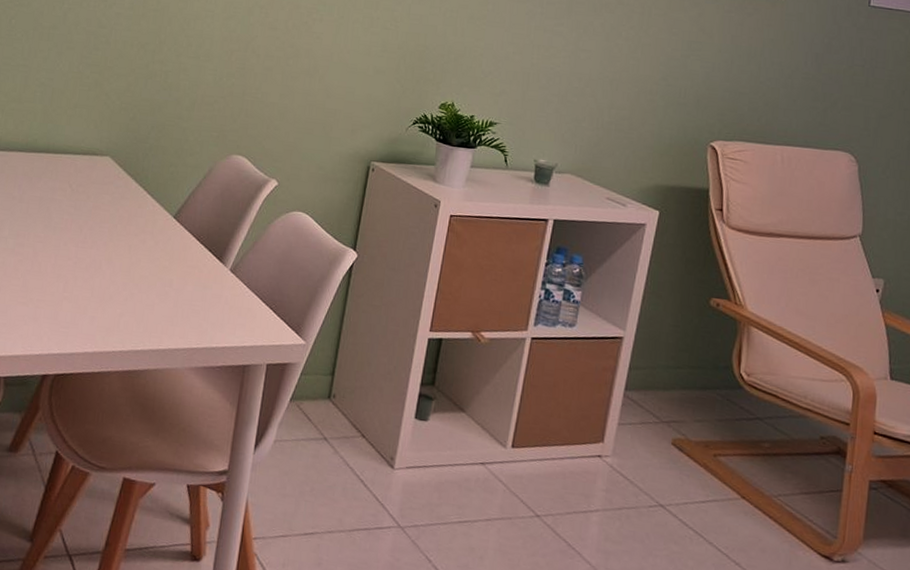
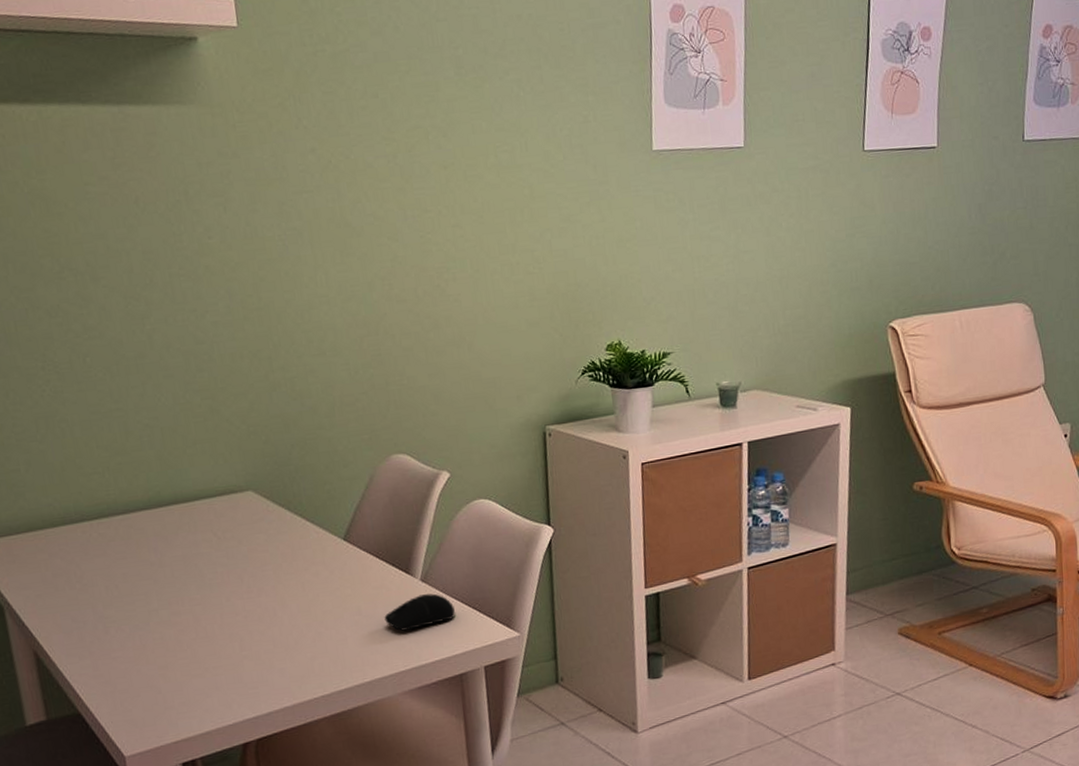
computer mouse: none [190,283,253,313] -> present [384,593,455,631]

